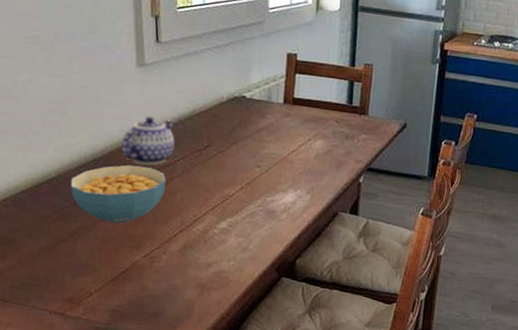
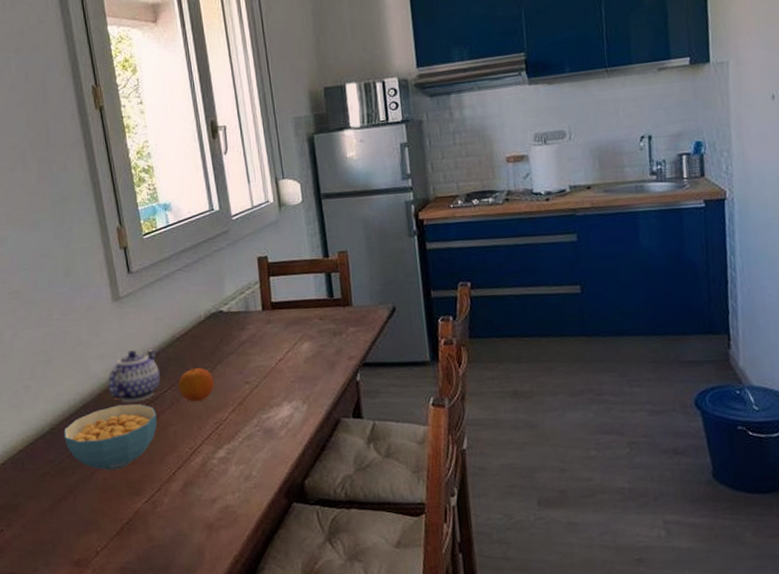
fruit: none [190,144,227,176] -> present [177,368,215,402]

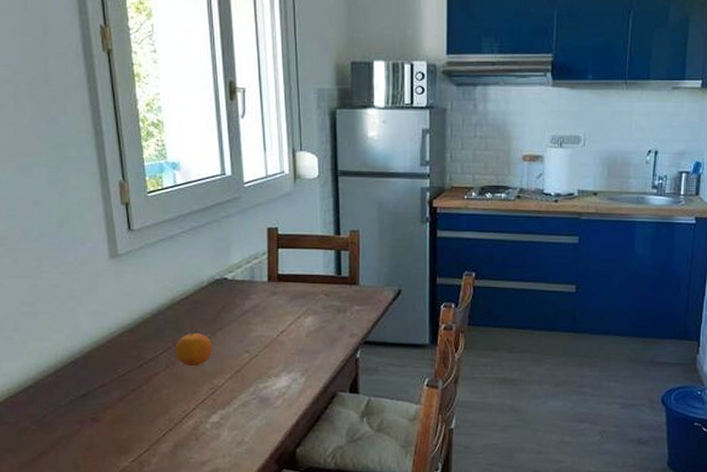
cereal bowl: present [63,404,157,470] -> none [48,364,150,428]
teapot: present [108,349,161,403] -> none [100,310,157,362]

